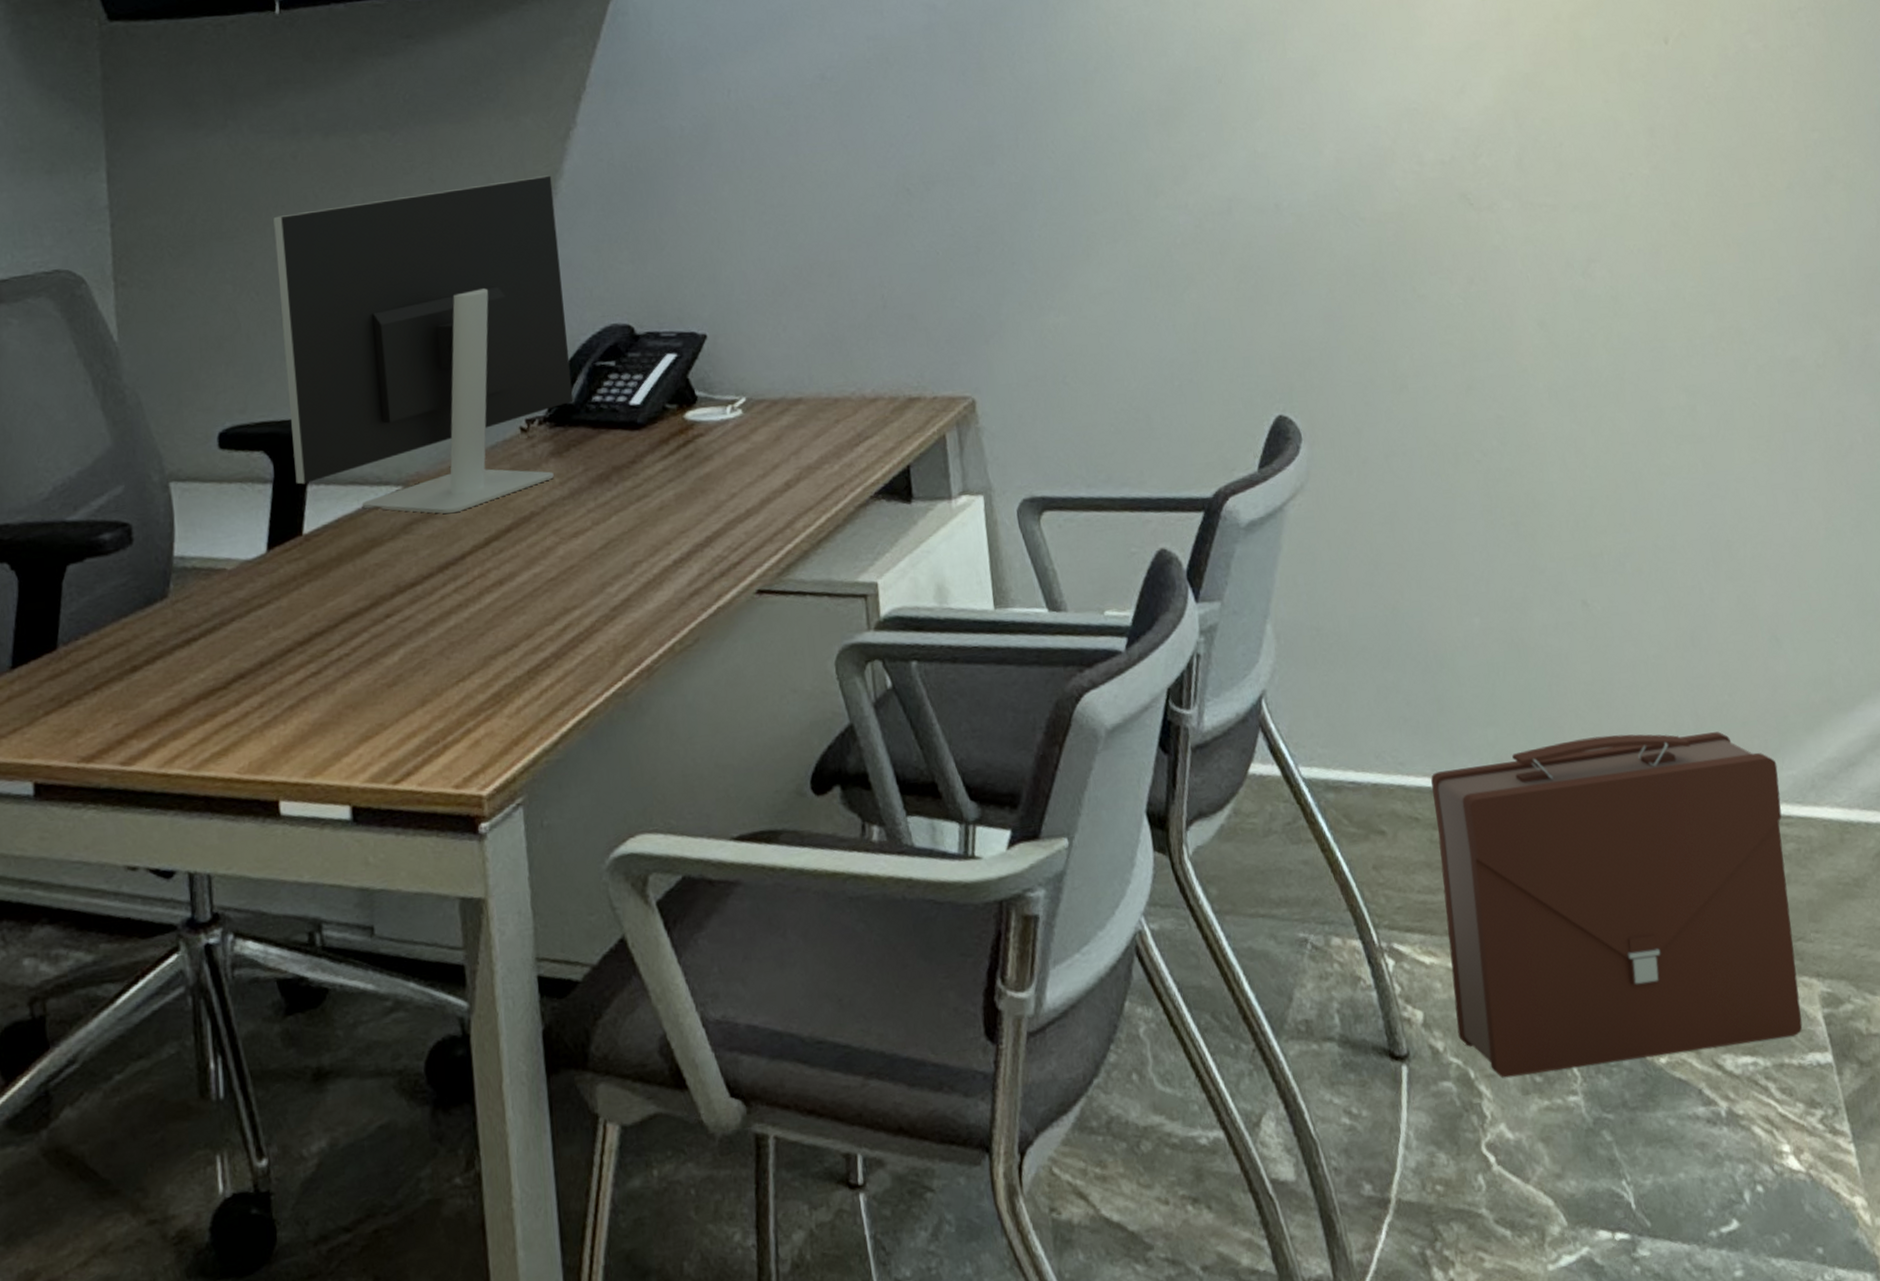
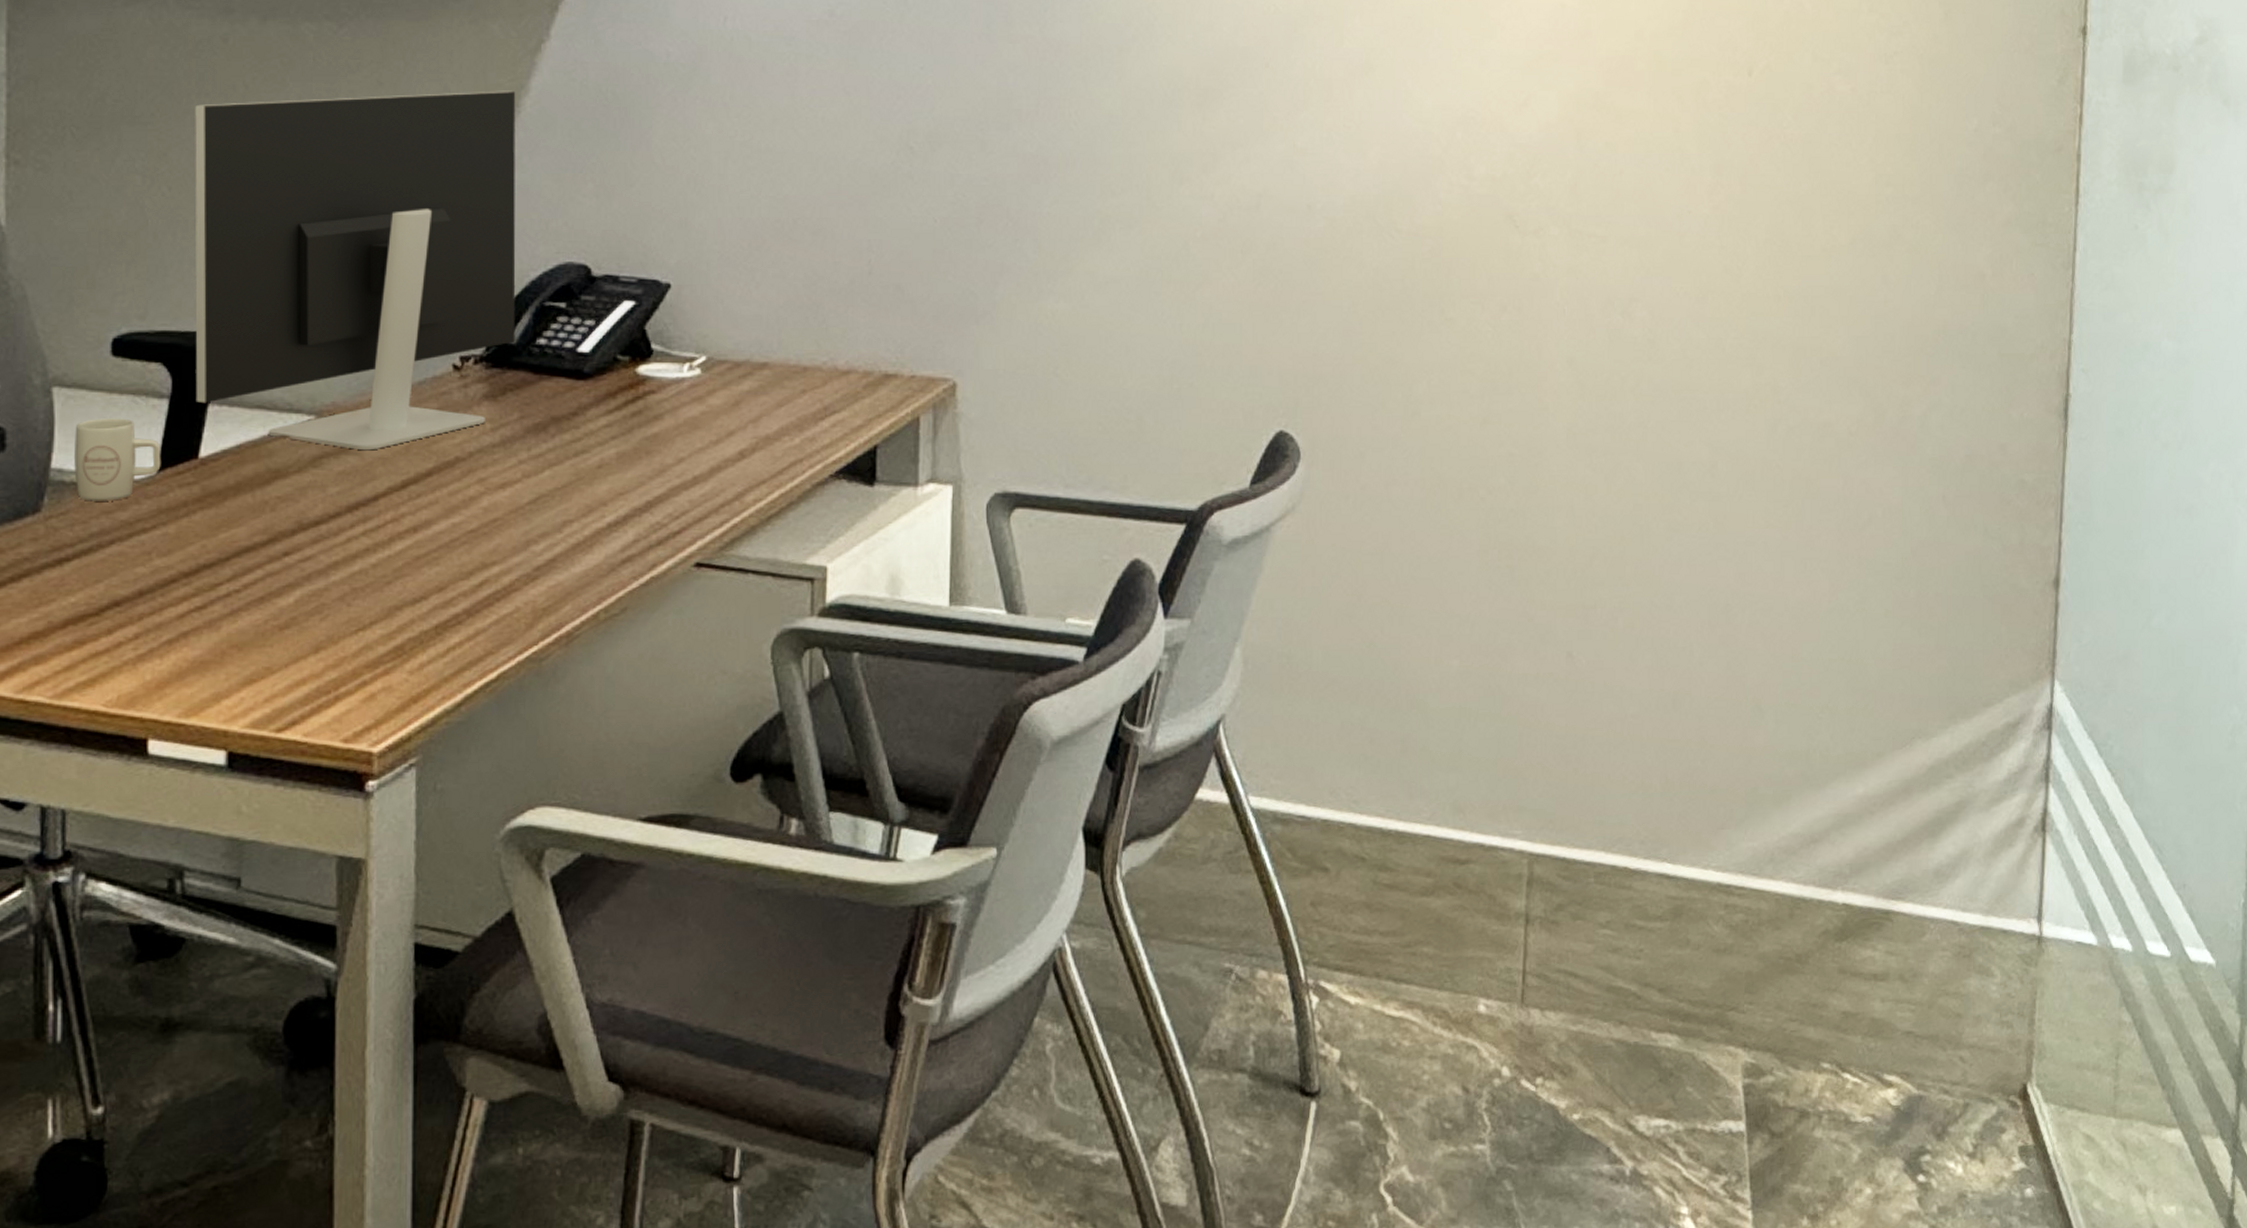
mug: none [192,504,270,584] -> present [74,418,161,501]
briefcase: present [1431,731,1803,1078] -> none [1373,791,1739,1122]

